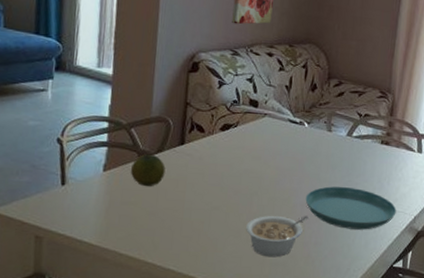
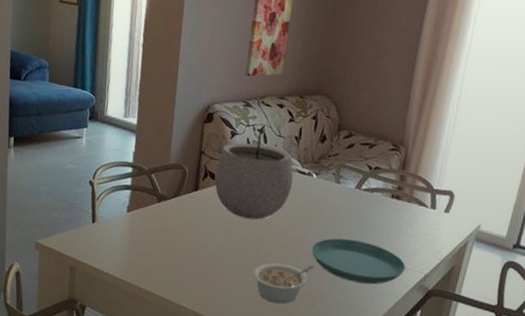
fruit: present [130,154,166,187] -> none [150,198,181,229]
plant pot: none [202,73,285,172] -> present [214,123,294,220]

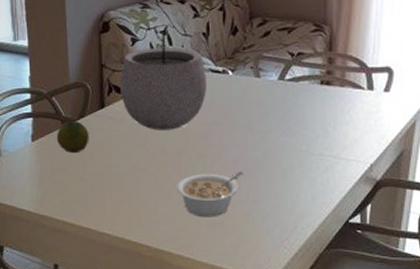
fruit: none [150,198,181,229] -> present [56,120,89,154]
saucer: present [311,238,406,285] -> none [238,136,347,183]

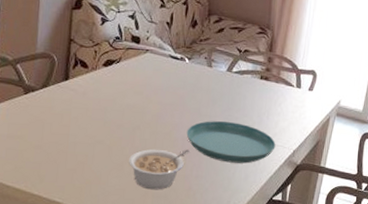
fruit: present [56,120,89,154] -> none [16,89,50,121]
plant pot: present [120,24,206,130] -> none [85,9,166,107]
saucer: none [238,136,347,183] -> present [186,120,276,164]

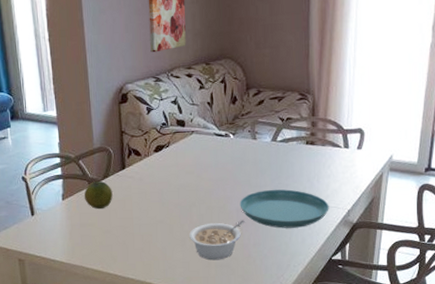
fruit: none [16,89,50,121] -> present [84,180,113,210]

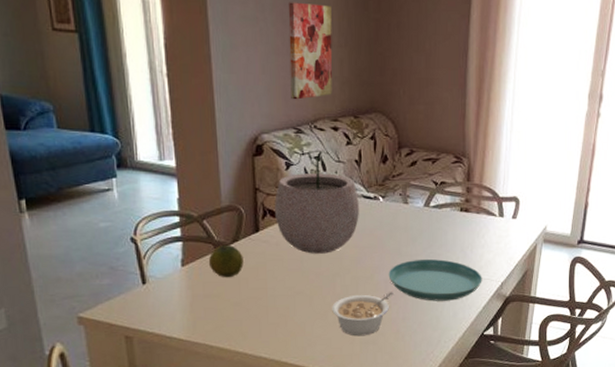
plant pot: none [138,95,212,187] -> present [275,150,359,254]

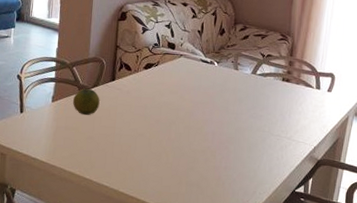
plant pot: present [275,150,359,254] -> none [129,20,198,104]
legume: present [332,292,394,337] -> none [166,142,219,179]
saucer: present [388,258,482,301] -> none [216,118,298,158]

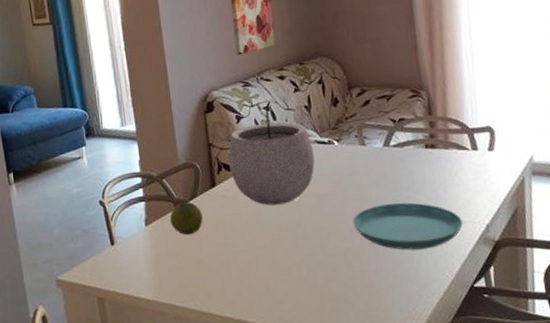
plant pot: none [129,20,198,104] -> present [228,99,315,206]
saucer: none [216,118,298,158] -> present [352,202,463,250]

